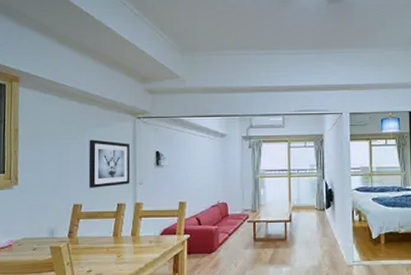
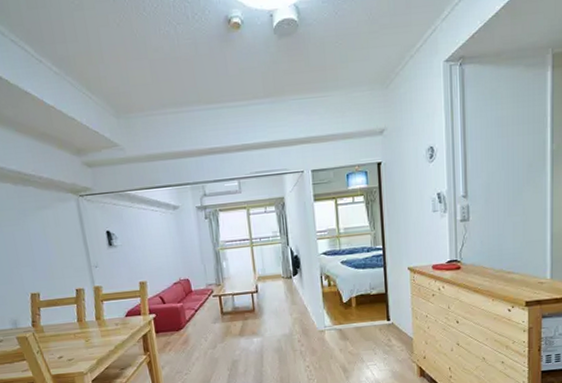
wall art: present [88,139,131,188] -> none [32,223,85,276]

